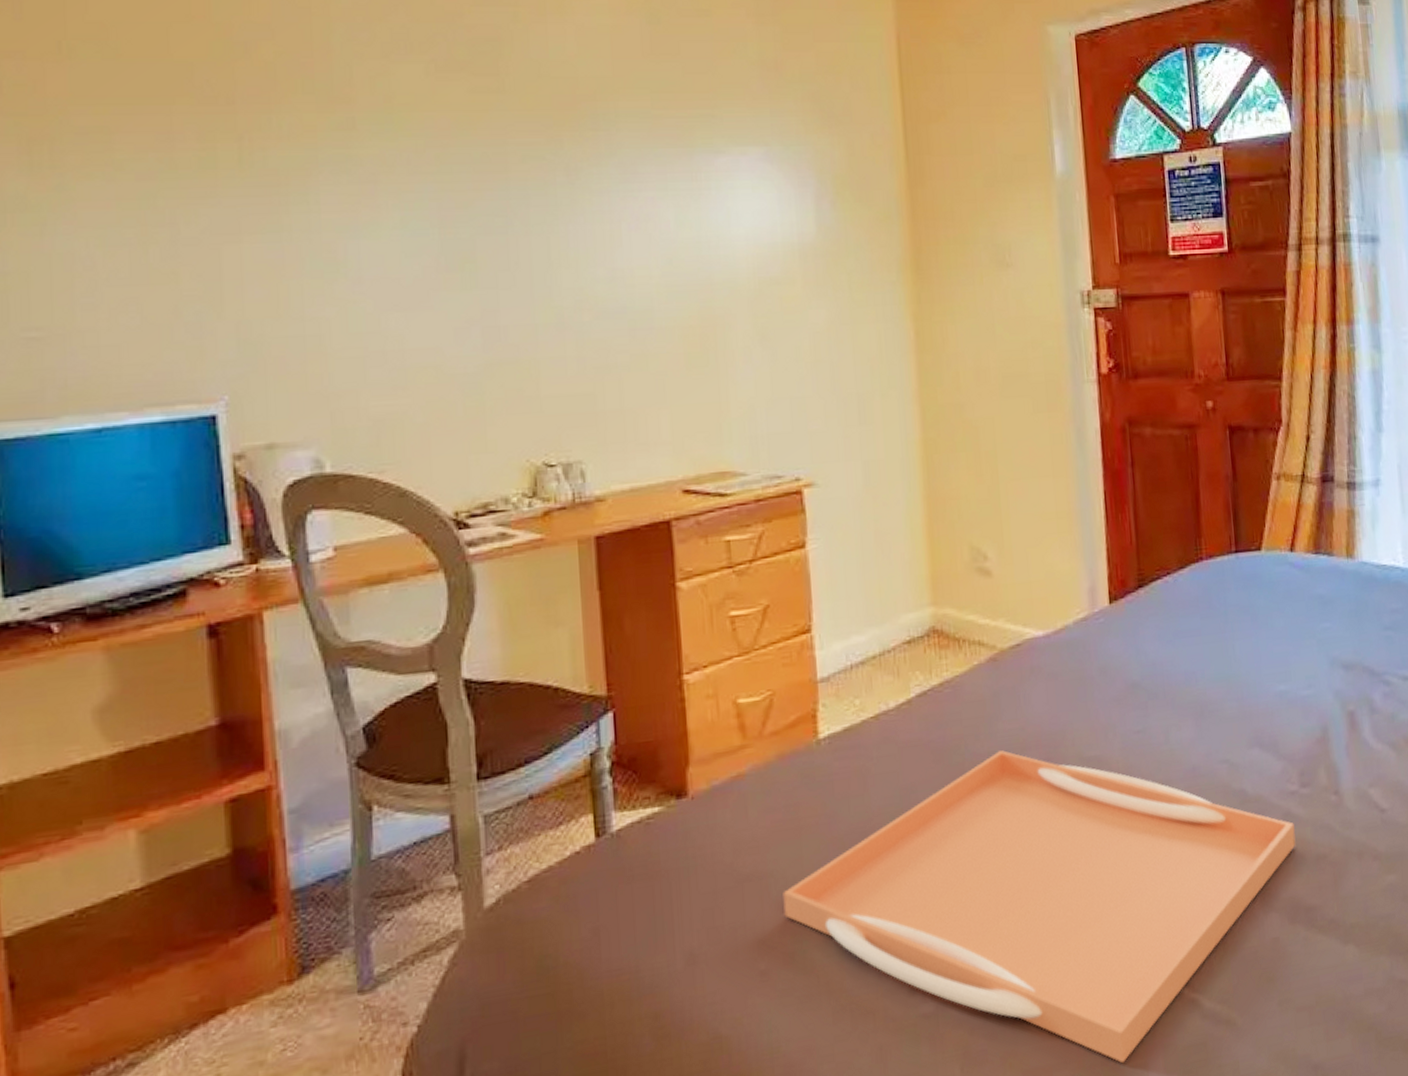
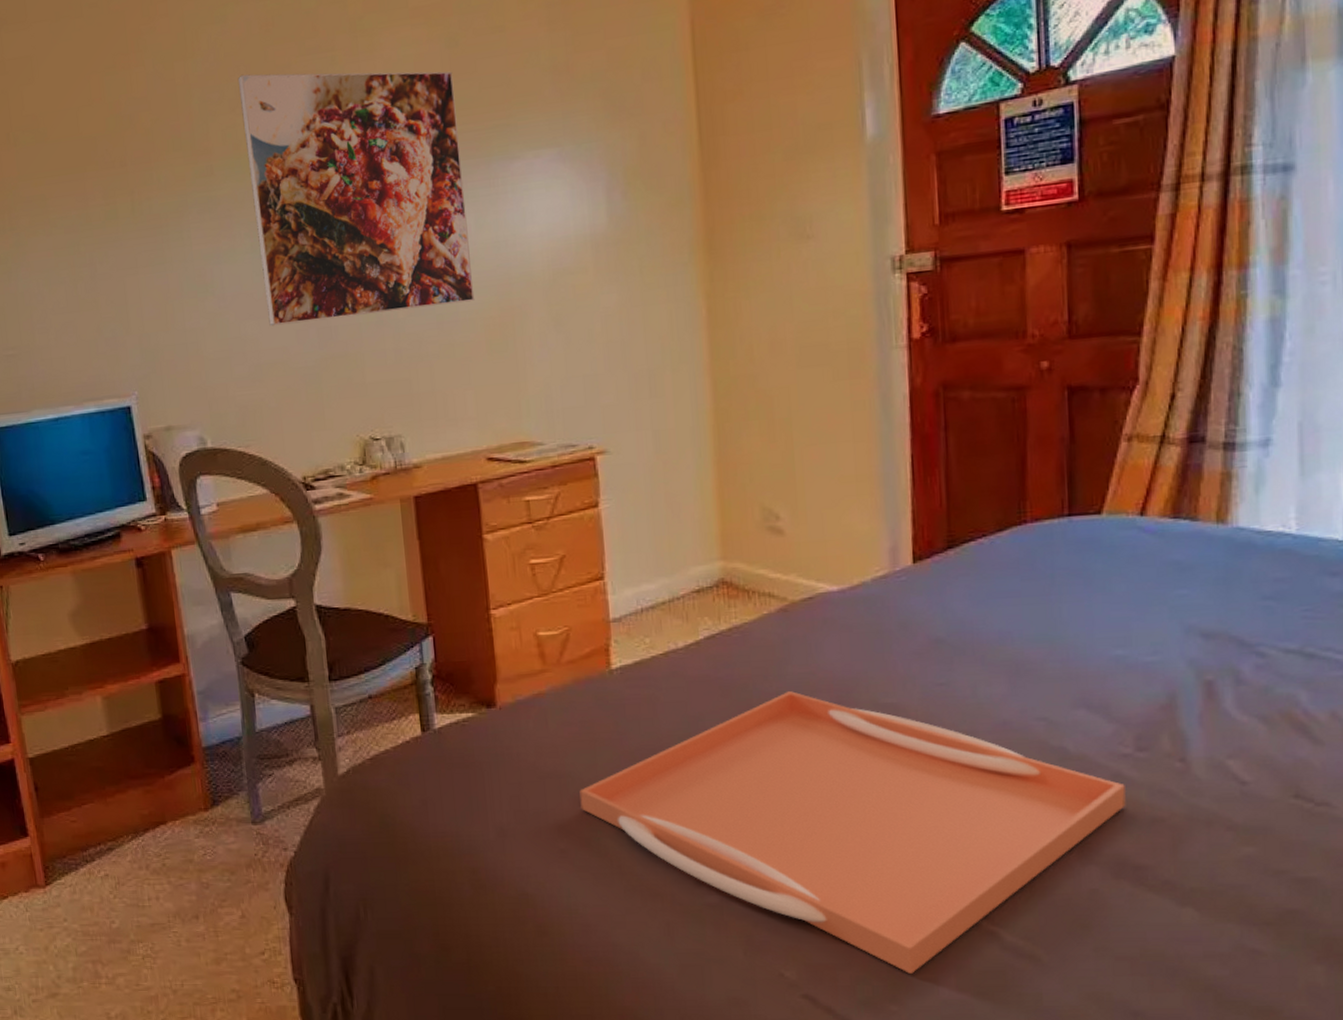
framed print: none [394,15,673,321] -> present [237,71,475,327]

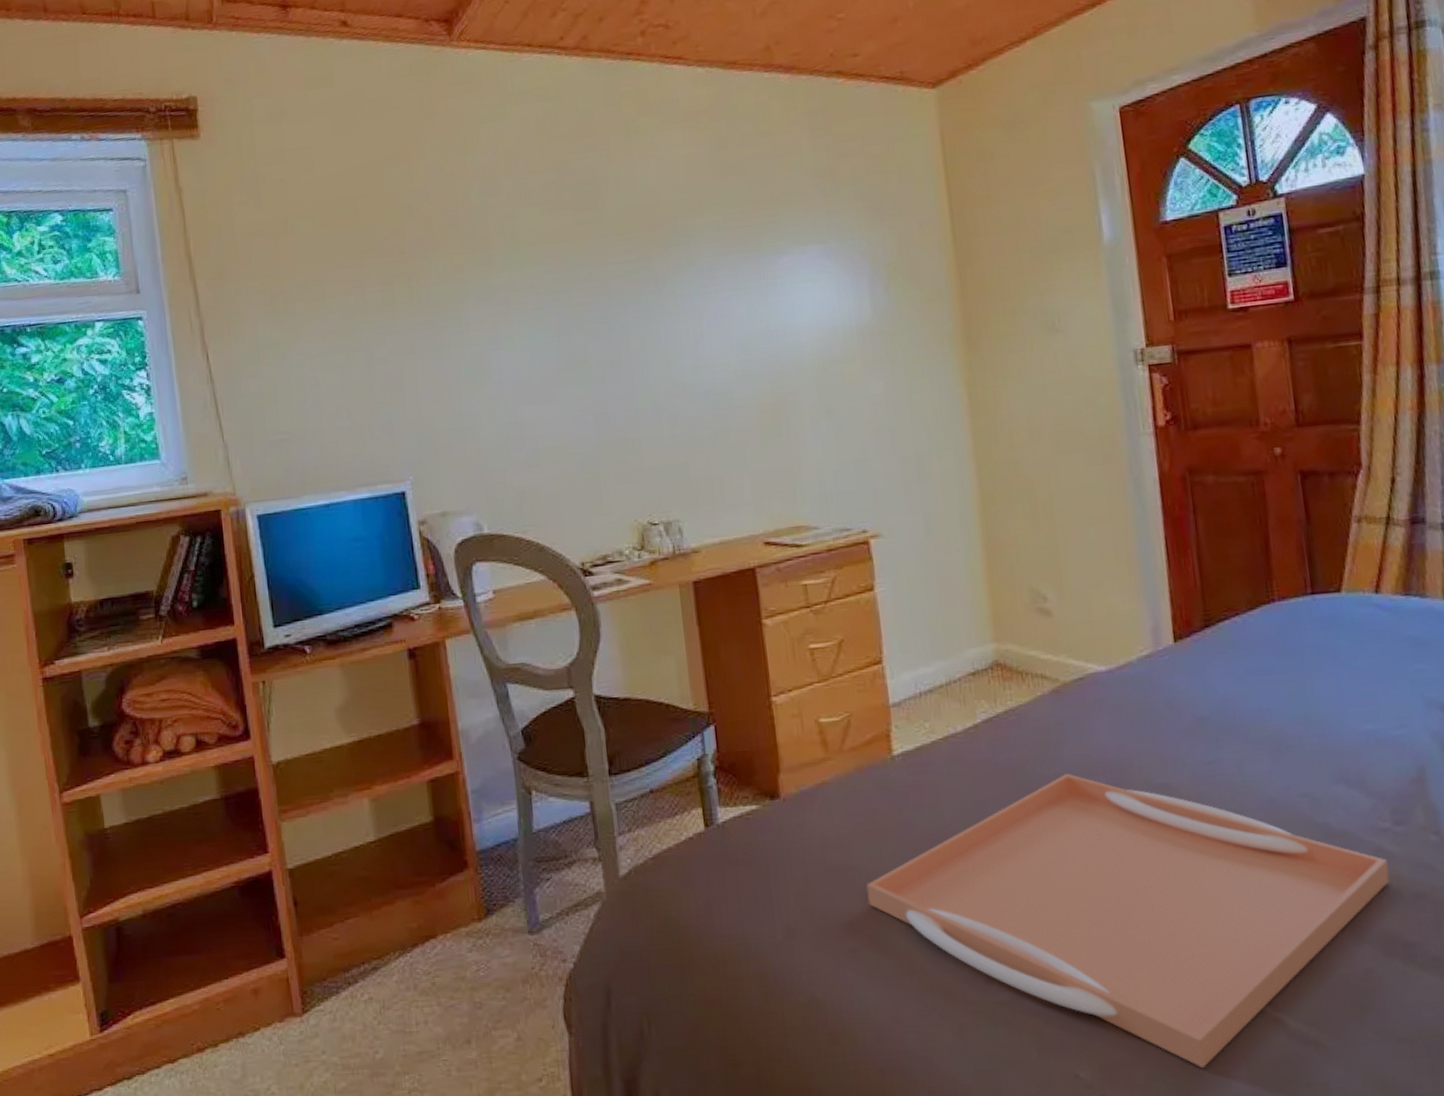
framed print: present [237,71,475,327] -> none [516,169,748,412]

